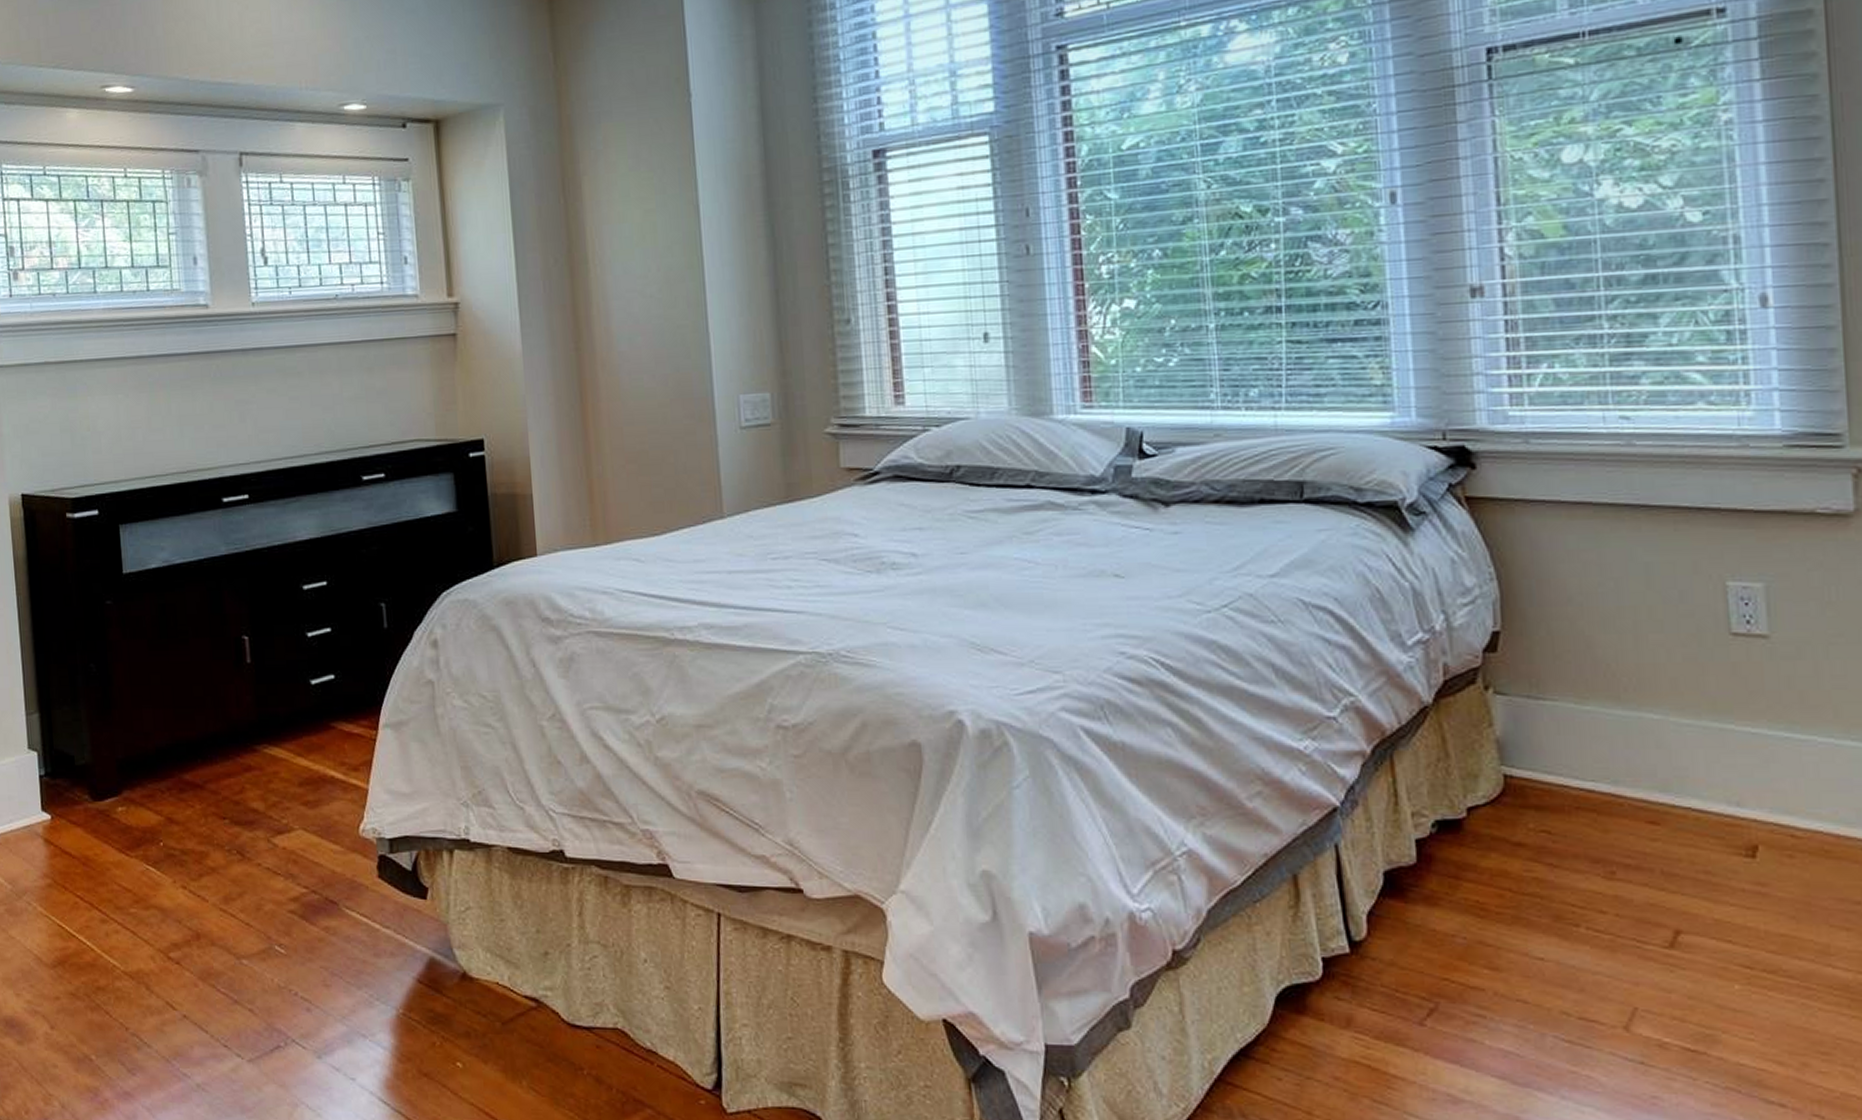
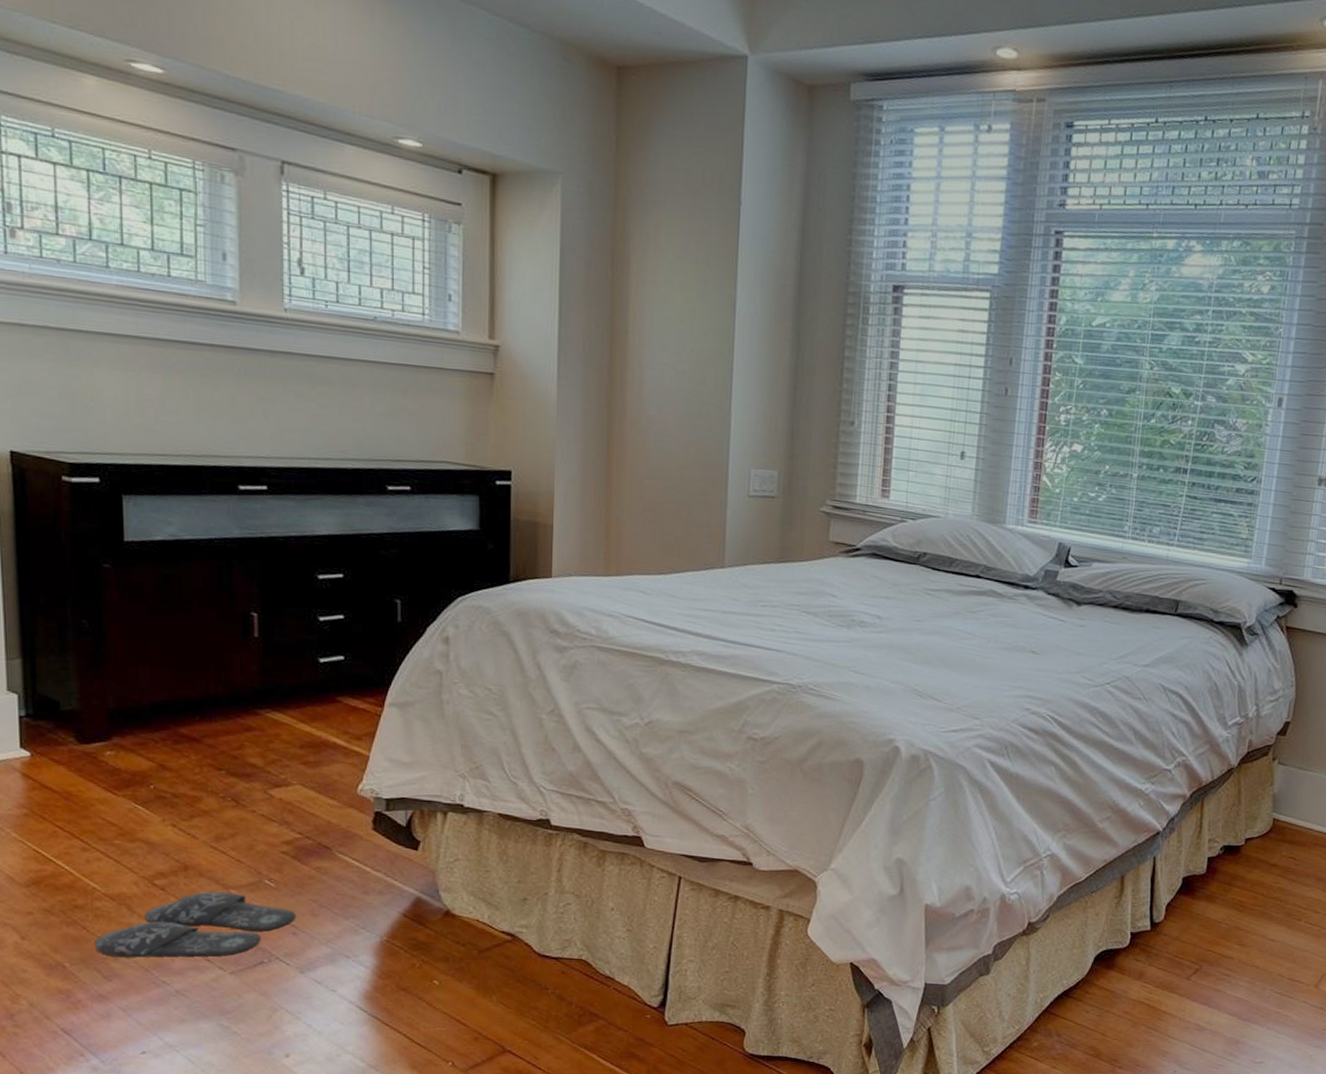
slippers: none [118,963,308,1047] -> present [95,891,295,958]

